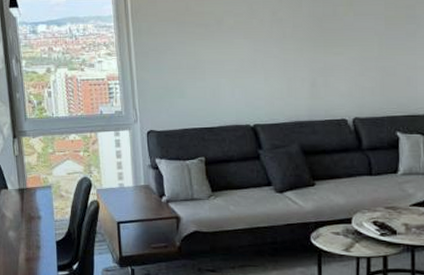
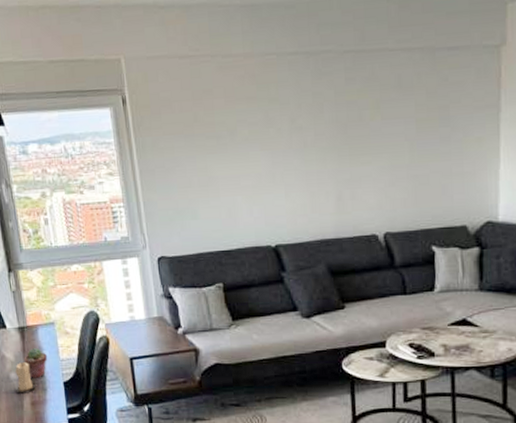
candle: none [13,221,31,251] -> present [15,362,36,395]
potted succulent: none [22,209,42,237] -> present [24,348,47,378]

